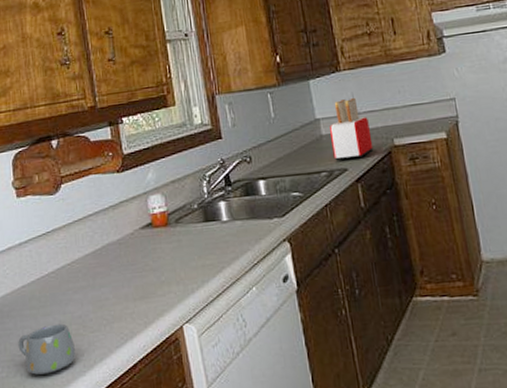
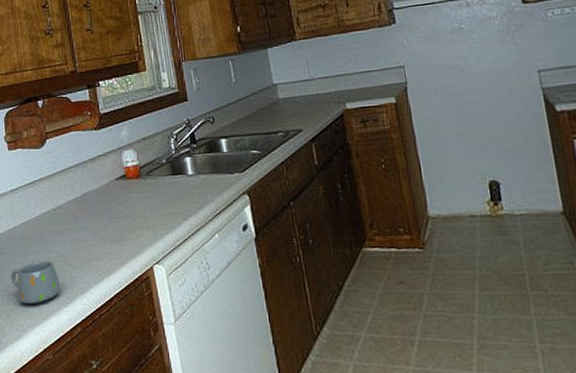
toaster: present [330,97,374,161] -> none [286,64,327,123]

